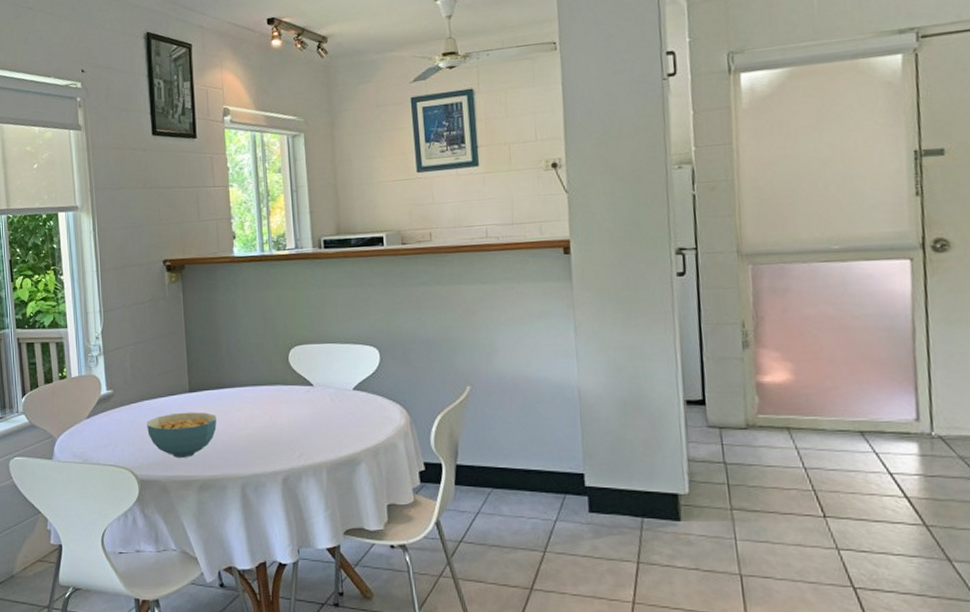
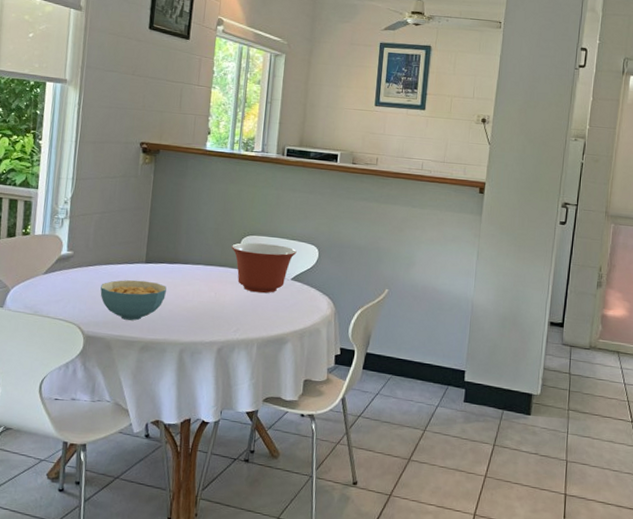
mixing bowl: none [280,351,354,410] -> present [232,242,297,293]

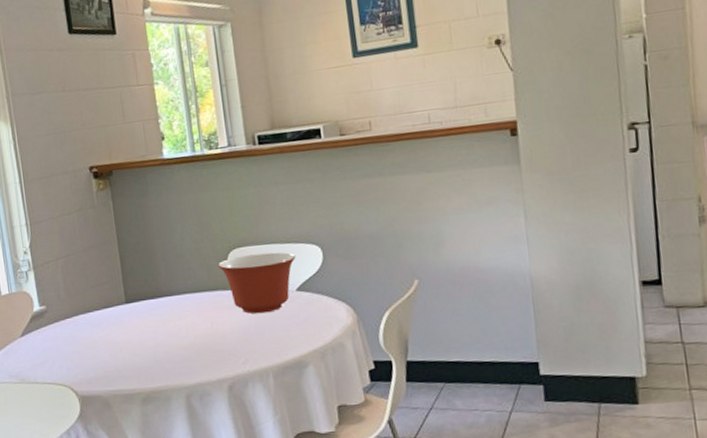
cereal bowl: present [100,280,167,321] -> none [84,323,157,372]

